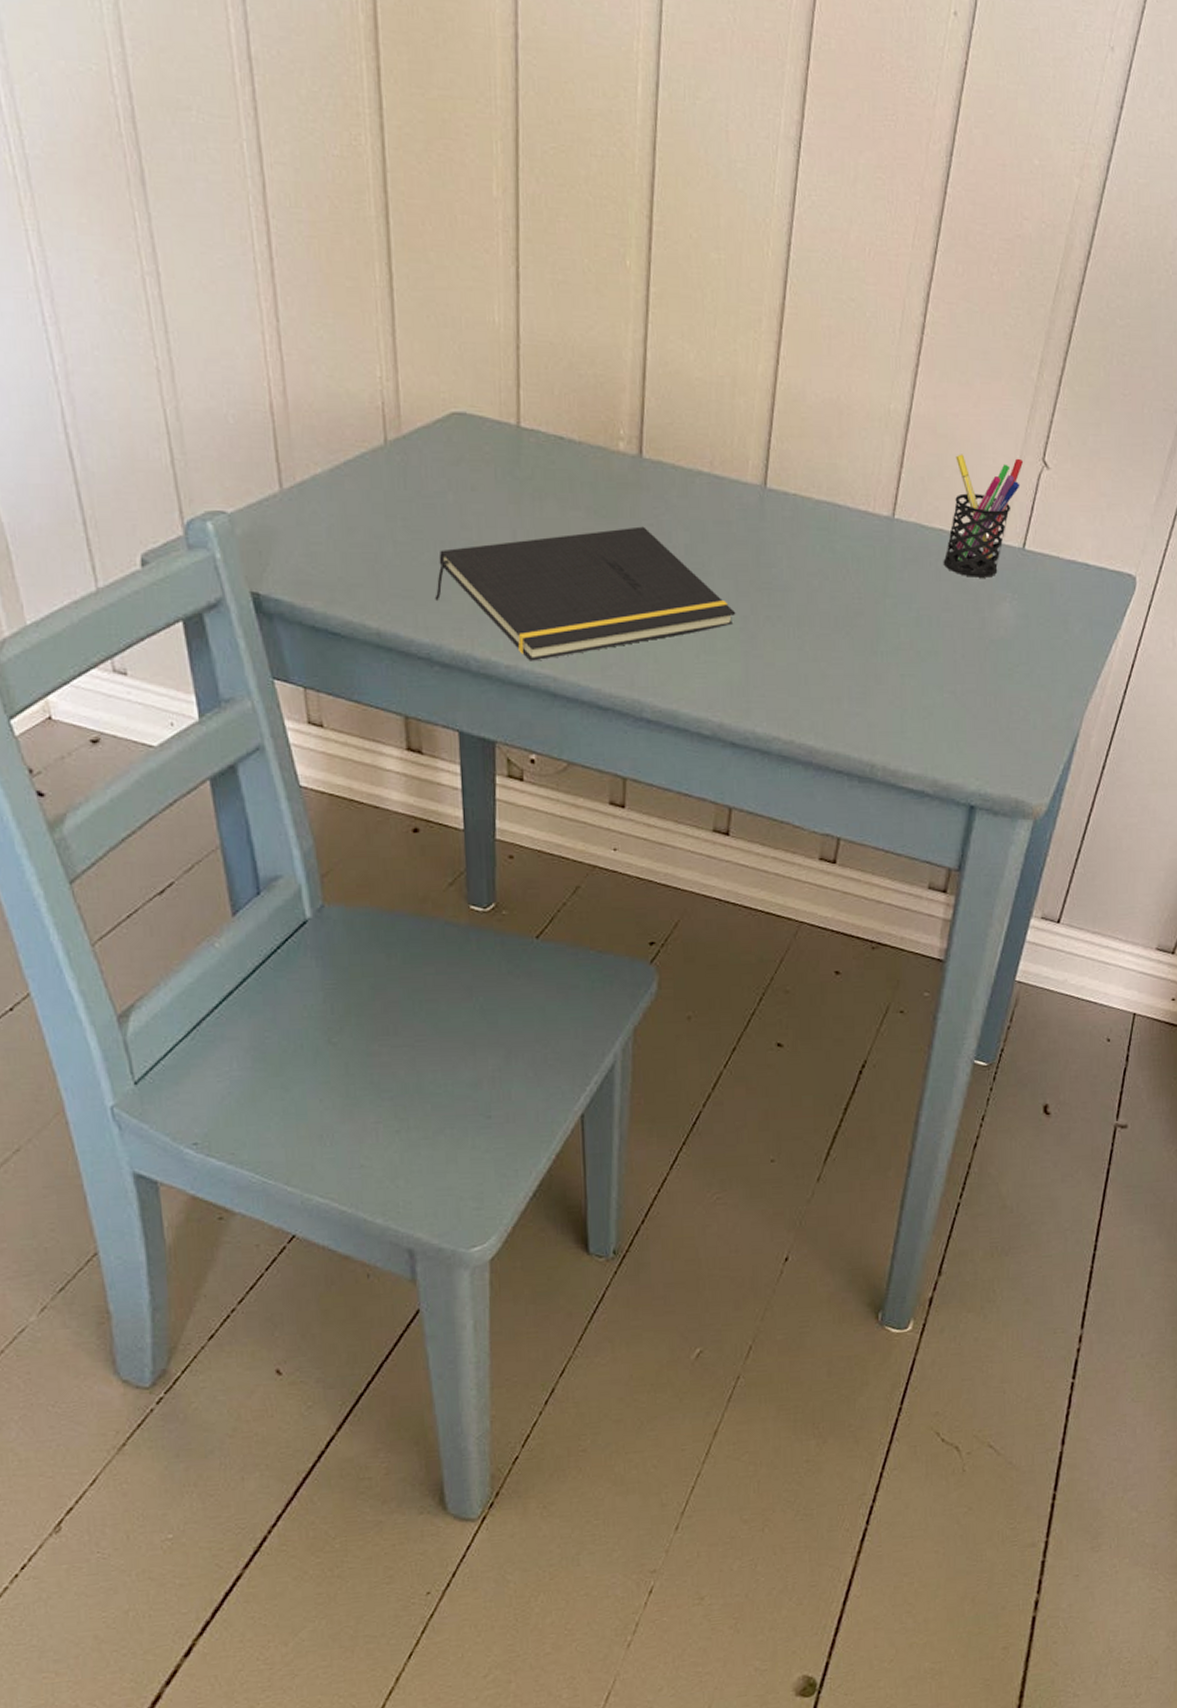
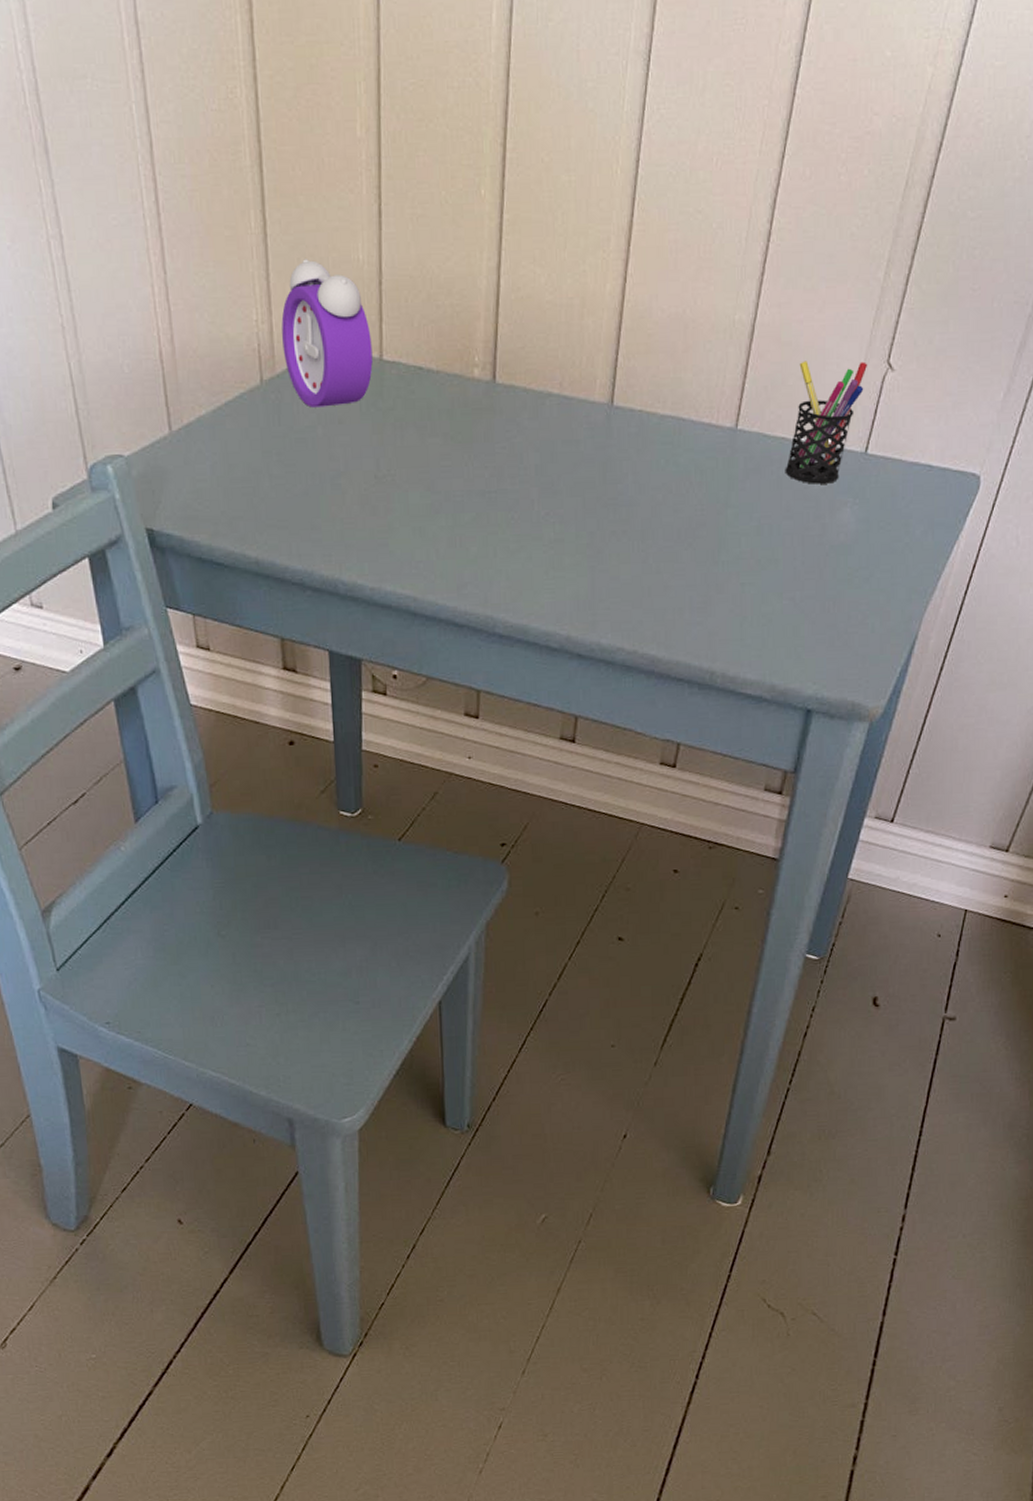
alarm clock: none [408,317,509,473] -> present [281,259,373,408]
notepad: present [435,526,736,661] -> none [306,449,583,583]

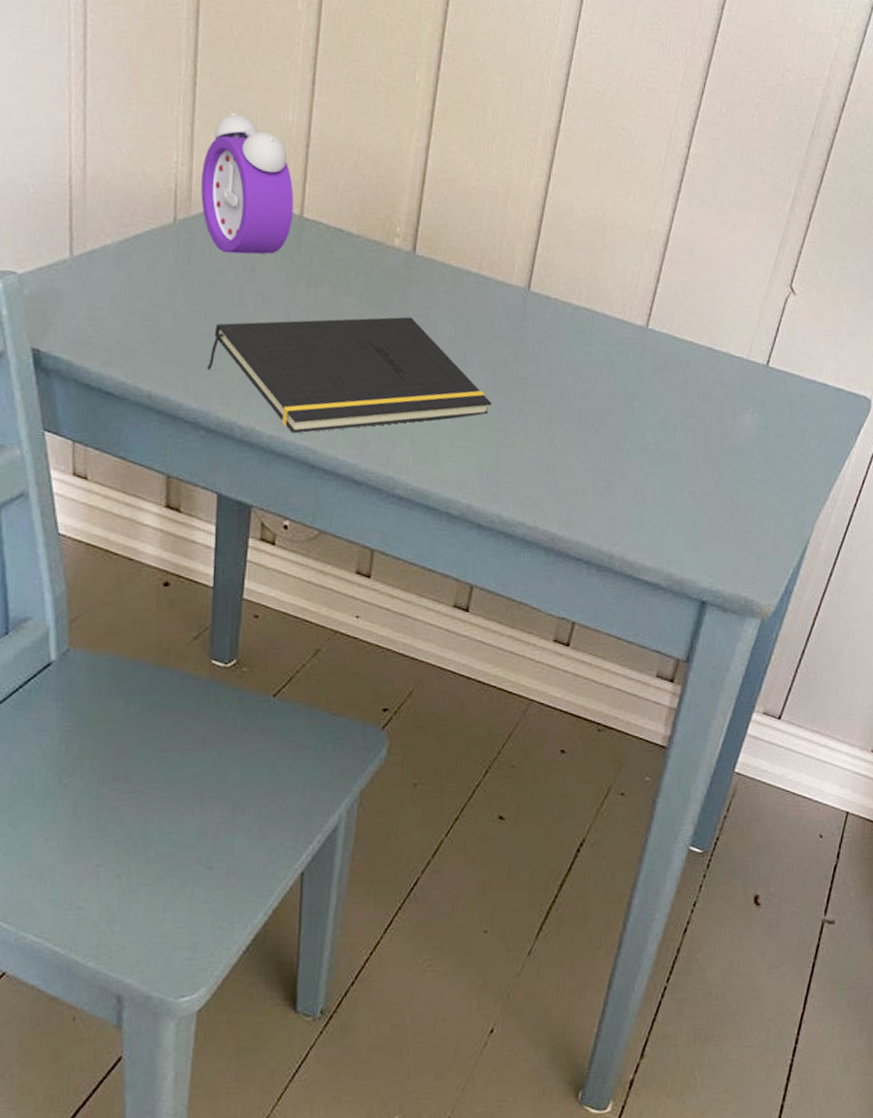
notepad: none [306,449,583,583] -> present [207,316,492,434]
pen holder: present [785,360,868,484] -> none [691,274,773,390]

